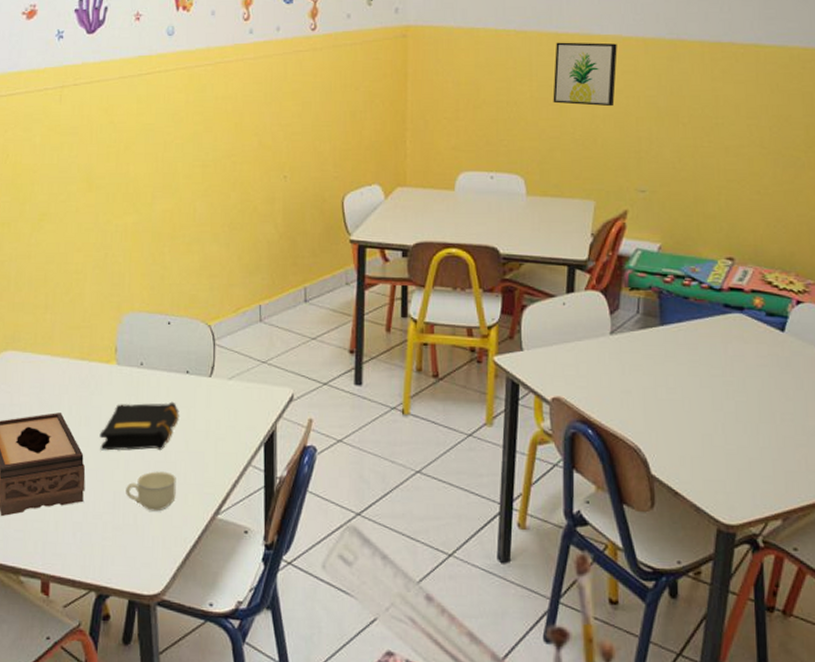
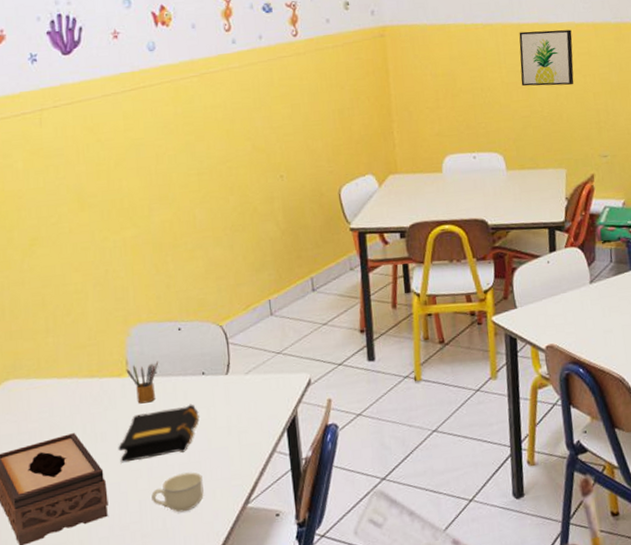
pencil box: none [114,352,146,394] -> present [126,361,159,404]

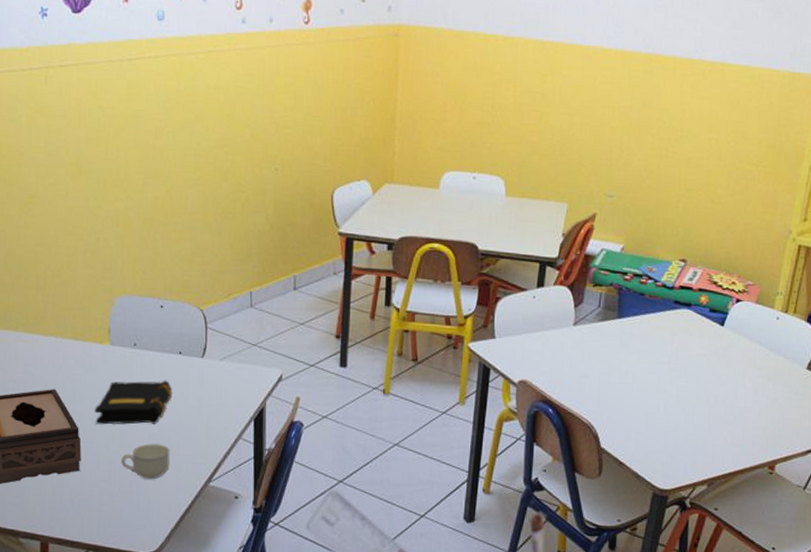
pencil box: present [126,361,159,404] -> none [108,334,140,372]
wall art: present [519,29,574,87] -> none [535,50,597,115]

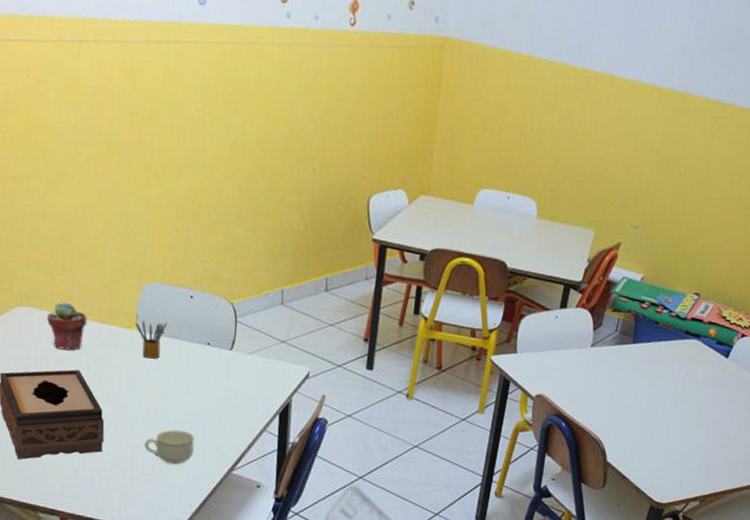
potted succulent: none [22,322,61,370] -> present [46,302,87,350]
book: present [94,380,173,425] -> none [119,367,199,412]
pencil box: none [108,334,140,372] -> present [135,320,168,359]

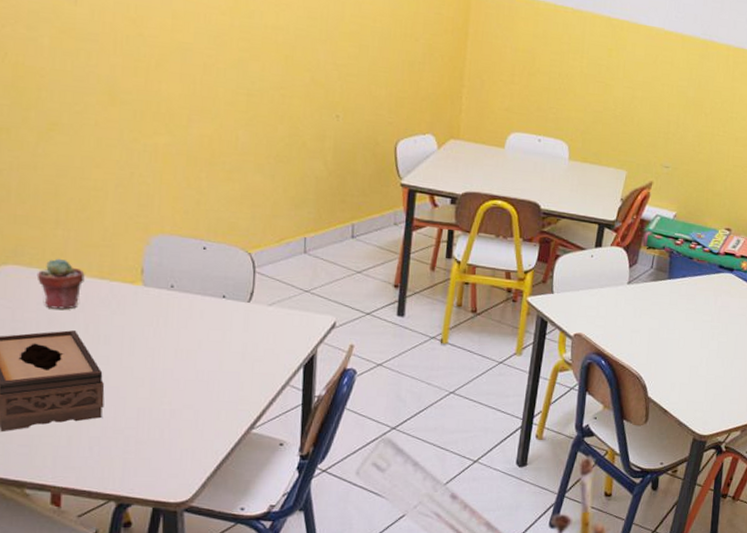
pencil box: present [135,320,168,359] -> none [140,275,178,315]
cup: present [144,429,194,465] -> none [151,389,209,427]

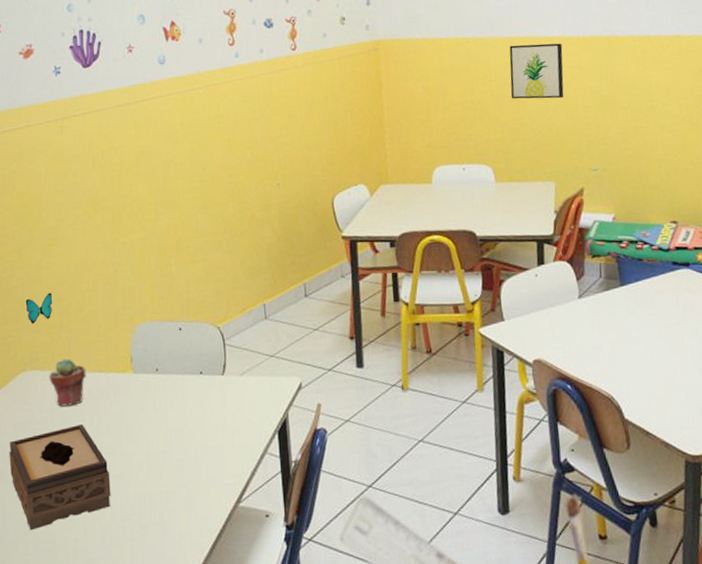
decorative butterfly: none [12,183,49,215] -> present [25,292,53,324]
wall art: none [600,26,660,91] -> present [509,43,564,99]

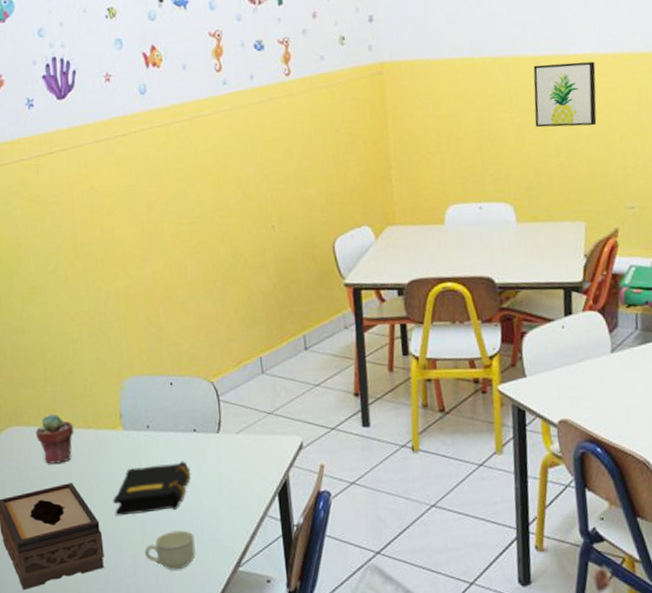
decorative butterfly: present [25,292,53,324] -> none [7,344,36,377]
book: none [121,402,196,456] -> present [113,461,191,516]
cup: none [150,468,199,508] -> present [145,530,195,570]

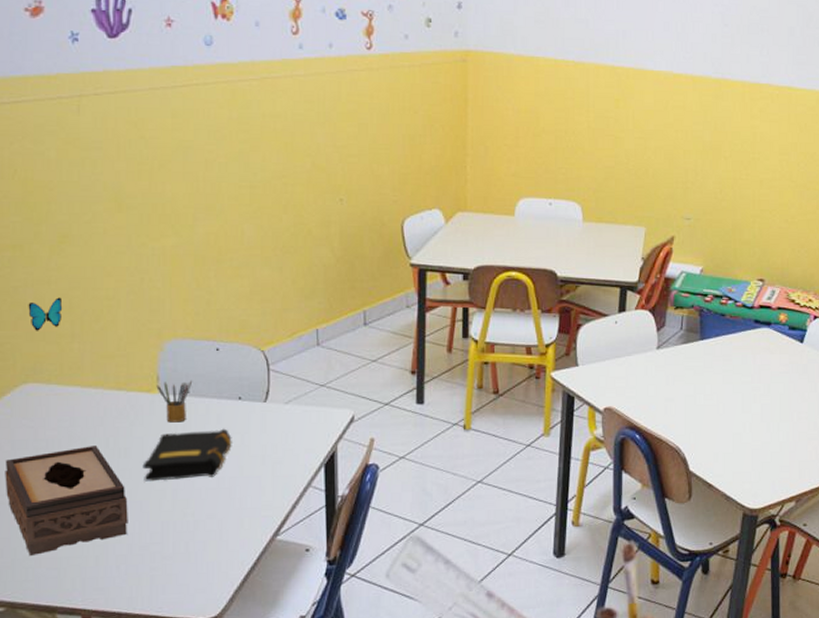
decorative butterfly: none [7,344,36,377] -> present [28,297,63,331]
potted succulent: present [35,414,74,464] -> none [56,372,102,425]
pencil box: none [120,415,152,458] -> present [156,380,193,423]
cup: present [145,530,195,570] -> none [175,498,231,538]
wall art: present [533,61,597,128] -> none [608,75,668,139]

